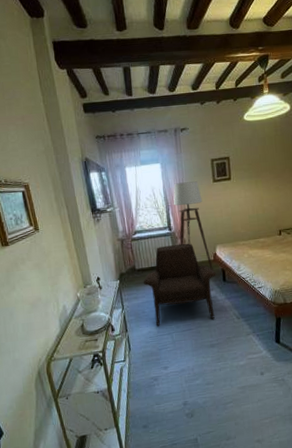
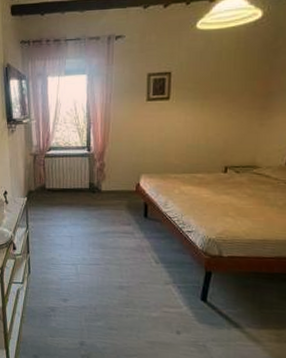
armchair: present [143,243,217,326] -> none [52,167,138,258]
floor lamp: present [173,181,213,270] -> none [96,98,134,203]

